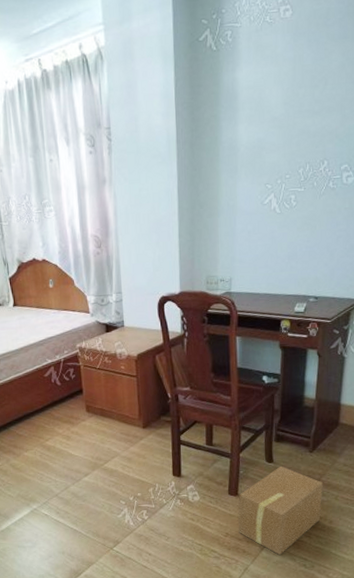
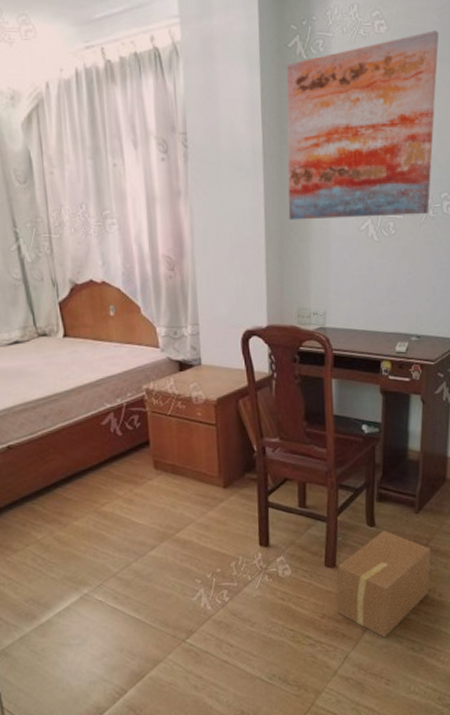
wall art: none [198,9,344,199] -> present [286,30,439,220]

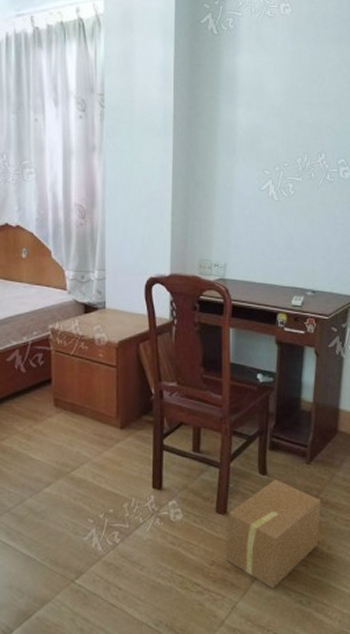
wall art: present [286,30,439,220] -> none [195,14,339,178]

